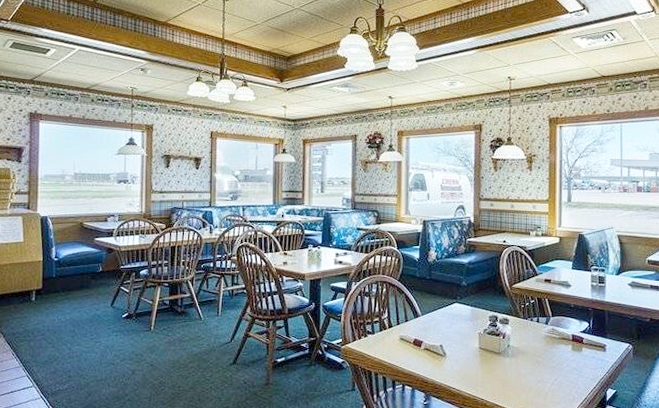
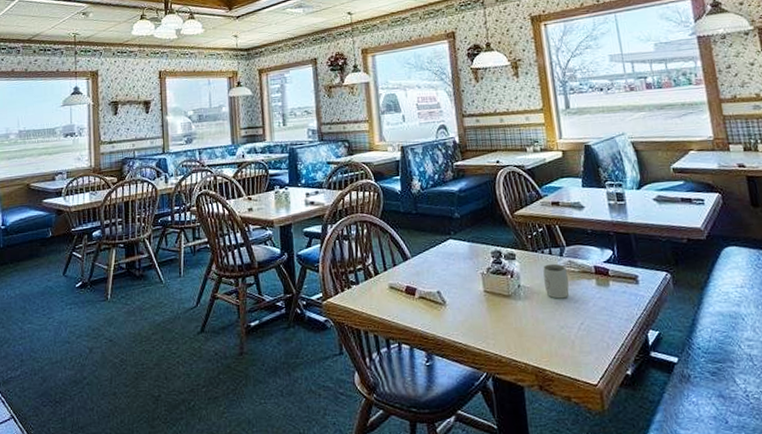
mug: none [529,330,549,359] -> present [543,263,570,299]

